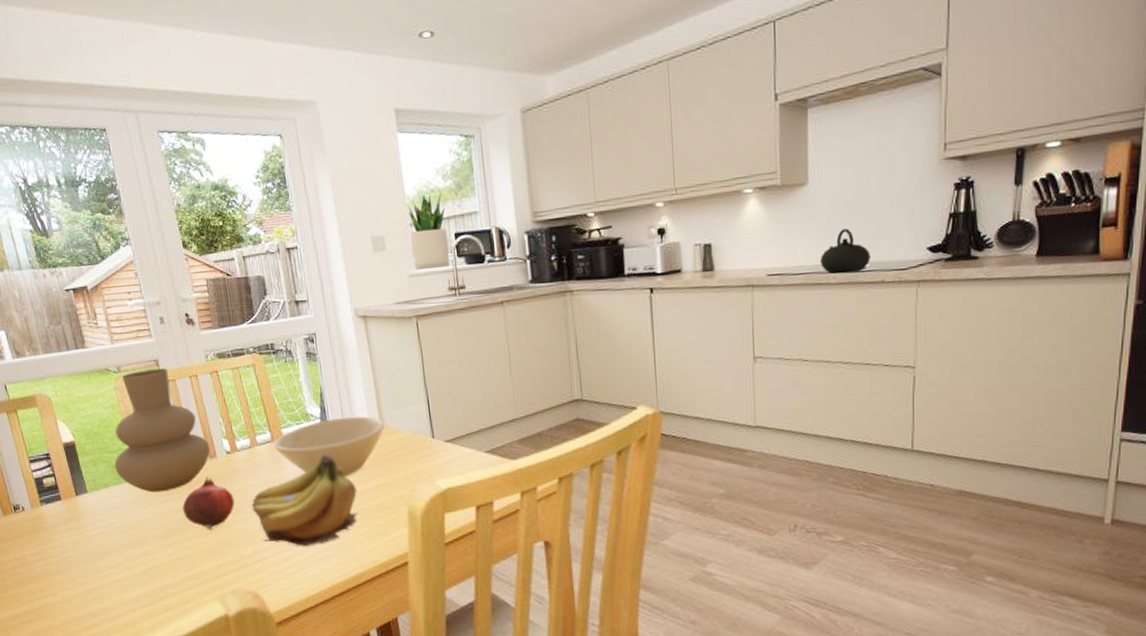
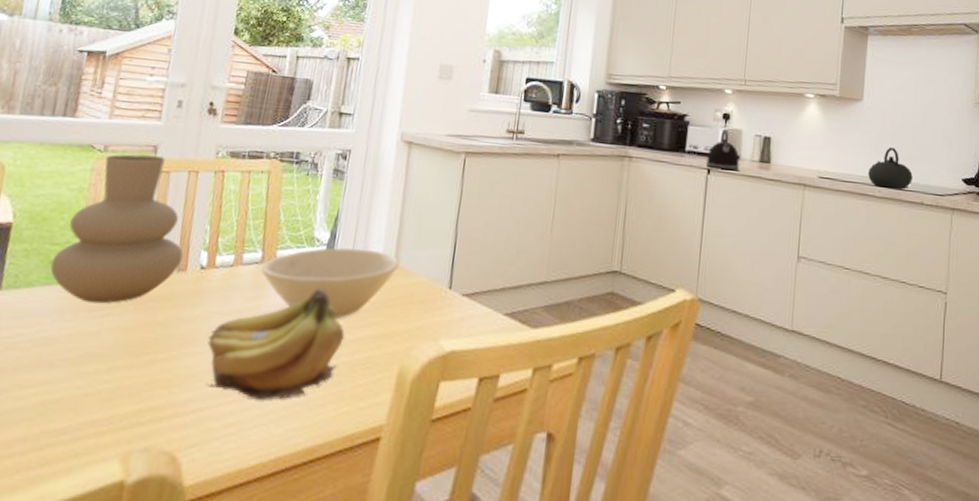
fruit: present [182,476,235,530] -> none [117,293,190,361]
planter: present [406,193,450,269] -> none [477,35,523,109]
kettle: none [647,244,682,288] -> present [705,128,740,171]

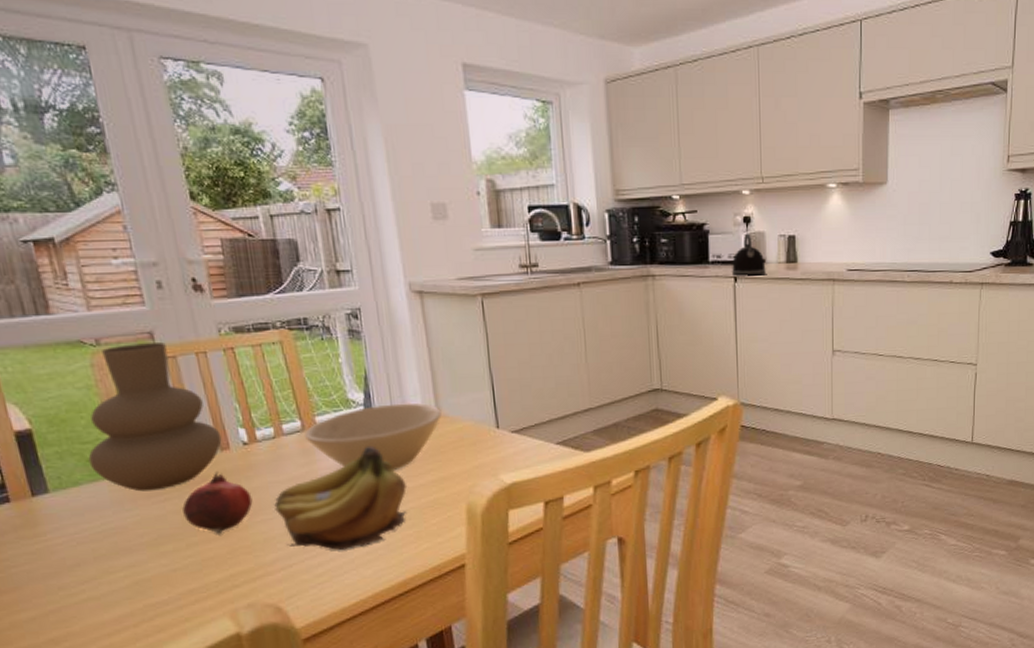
fruit: none [117,293,190,361] -> present [182,472,253,534]
teapot: present [868,147,913,191] -> none [897,229,941,273]

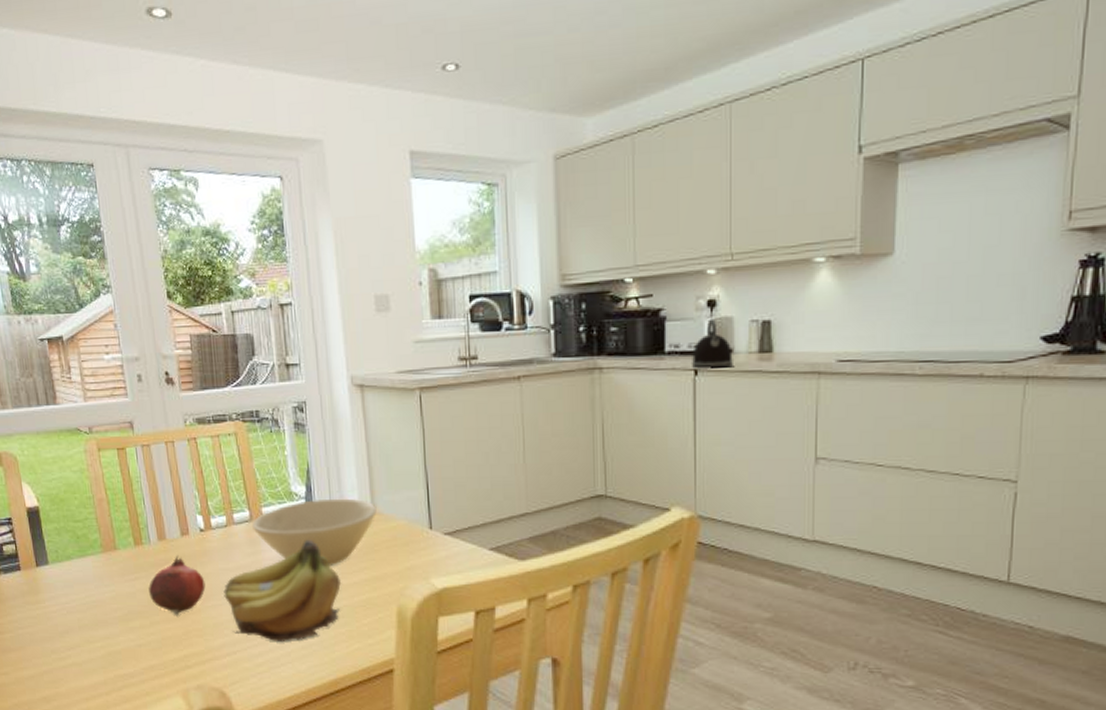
vase: present [88,342,222,492] -> none [79,432,183,569]

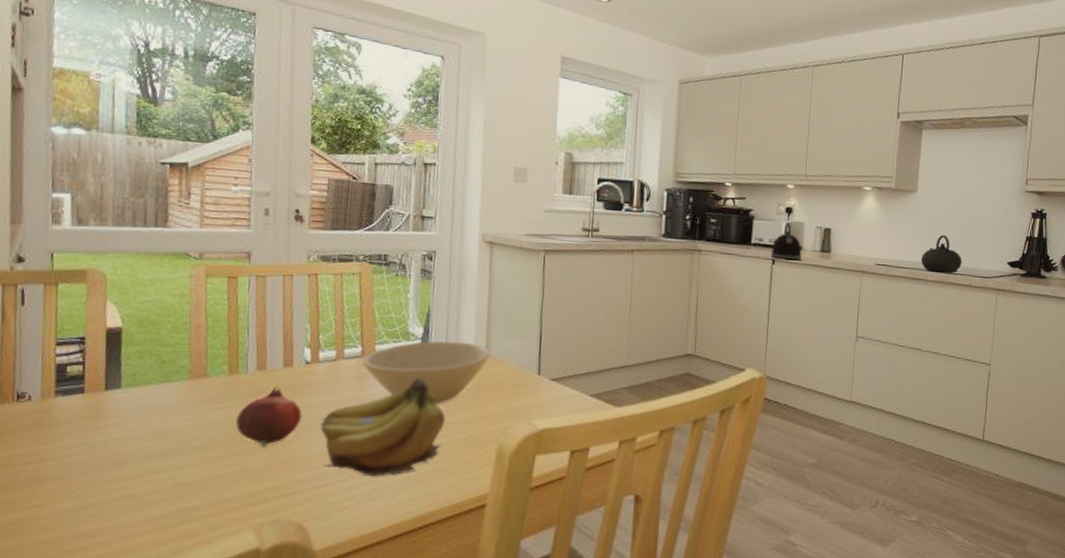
teapot: none [905,310,968,364] -> present [921,235,962,274]

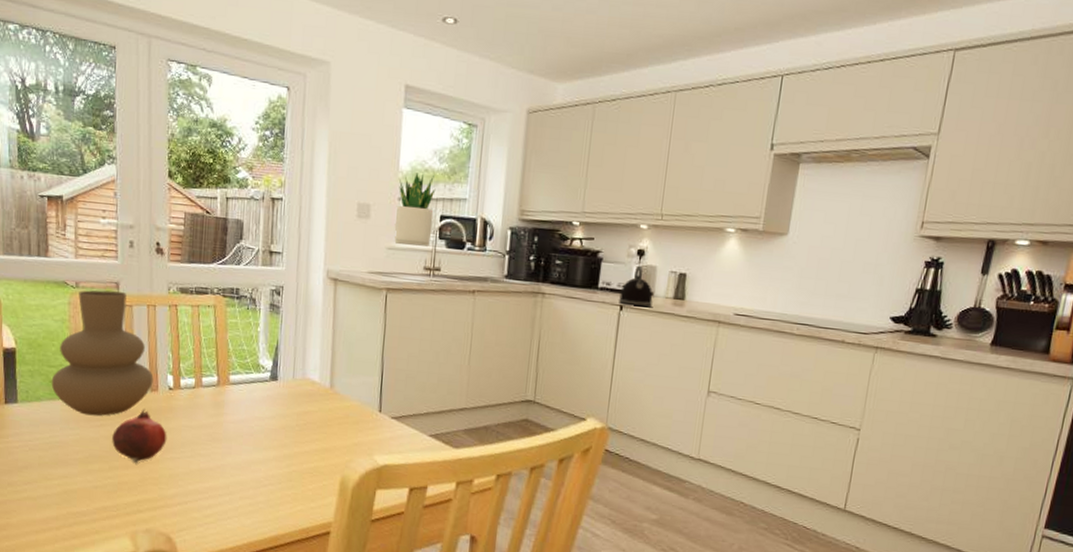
vase: none [164,260,288,398] -> present [51,289,154,416]
fruit: present [320,378,446,476] -> none [183,408,294,497]
bowl: present [361,341,490,403] -> none [217,374,334,434]
planter: none [552,137,593,208] -> present [394,172,436,247]
teapot: present [921,235,962,274] -> none [787,284,836,328]

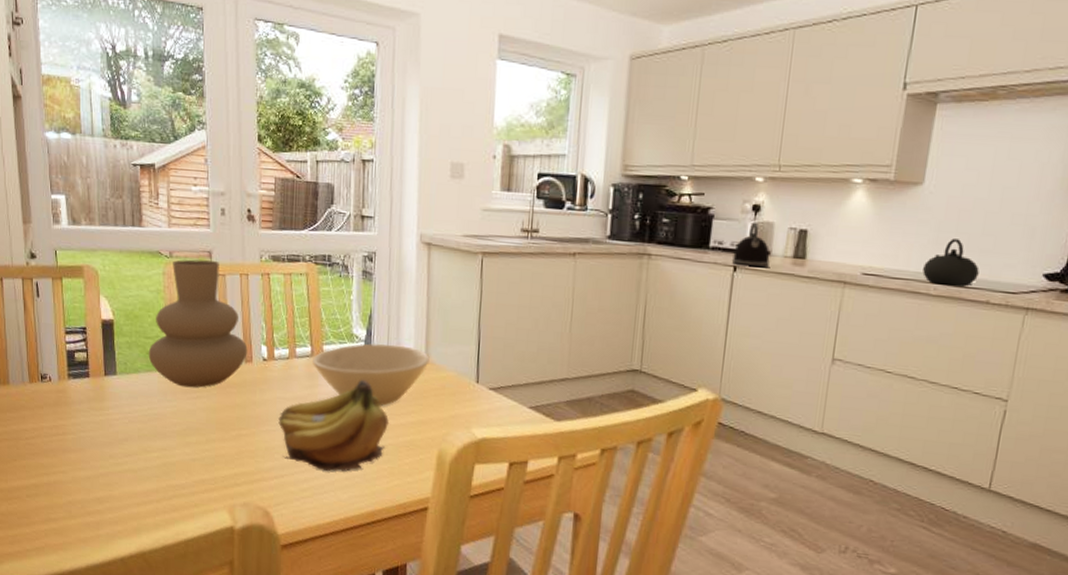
fruit: present [112,409,167,463] -> none [208,380,262,436]
fruit: none [183,408,294,497] -> present [278,379,390,471]
bowl: none [217,374,334,434] -> present [311,343,430,406]
planter: present [394,172,436,247] -> none [489,127,533,207]
teapot: none [787,284,836,328] -> present [922,238,980,288]

